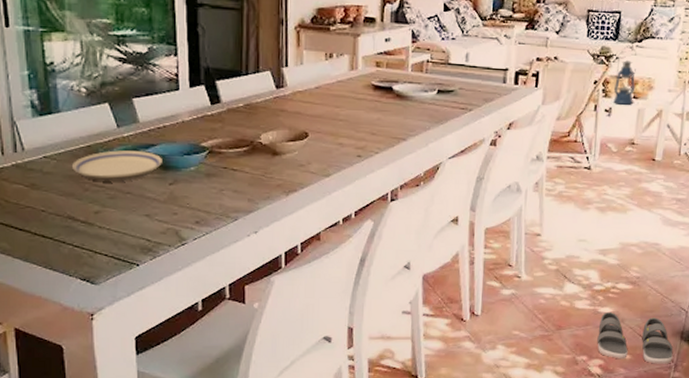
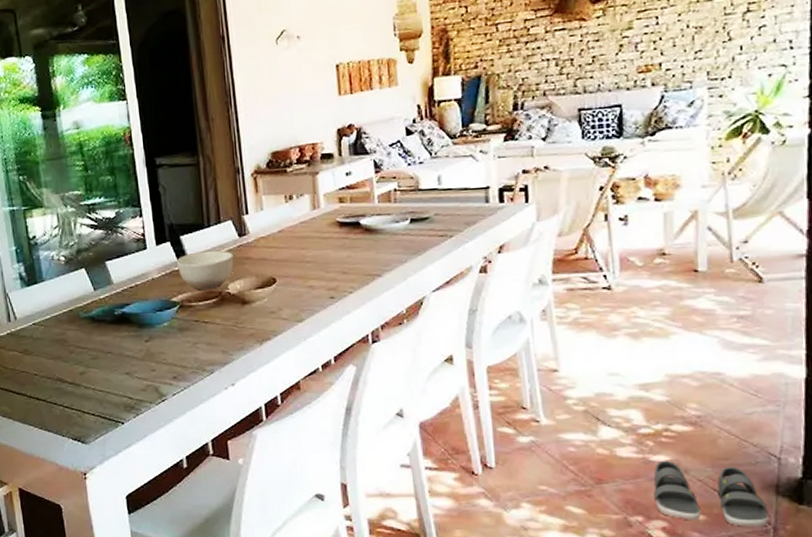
plate: present [72,150,162,182] -> none [58,311,137,343]
bowl: none [209,98,269,138] -> present [176,250,234,291]
lantern: present [613,45,637,105] -> none [626,140,655,211]

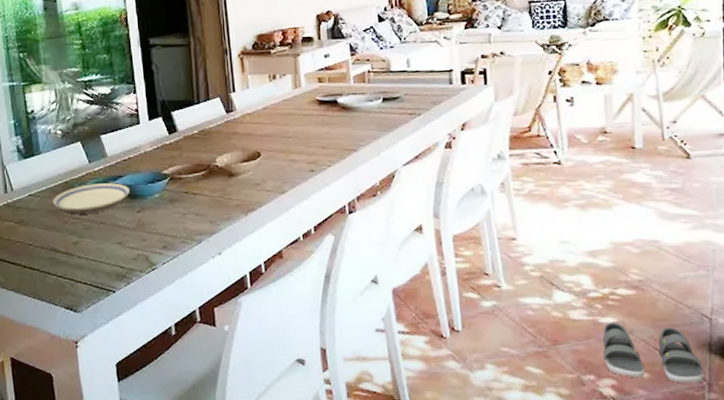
plate: none [58,311,137,343] -> present [53,183,130,214]
bowl: present [176,250,234,291] -> none [167,125,222,164]

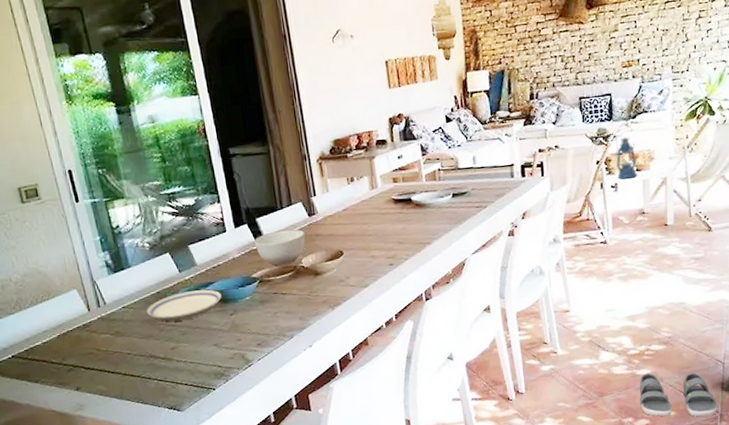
bowl: none [167,125,222,164] -> present [253,229,306,266]
lantern: none [571,30,597,93] -> present [615,123,637,179]

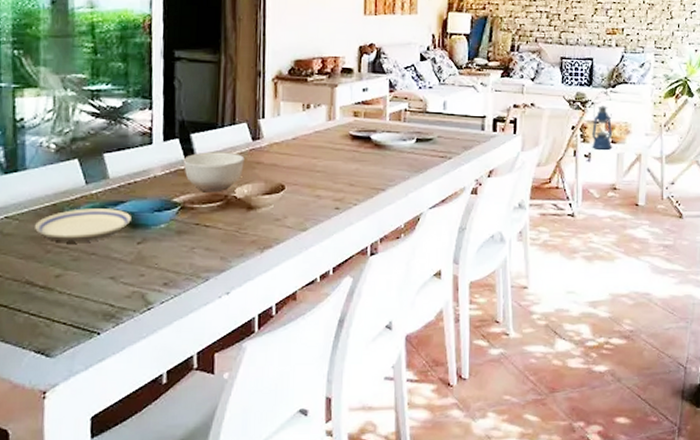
sandal: present [639,372,717,417] -> none [594,371,675,429]

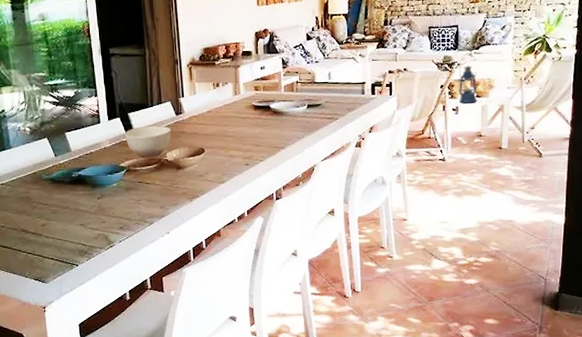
plate: present [35,208,131,242] -> none [23,174,91,200]

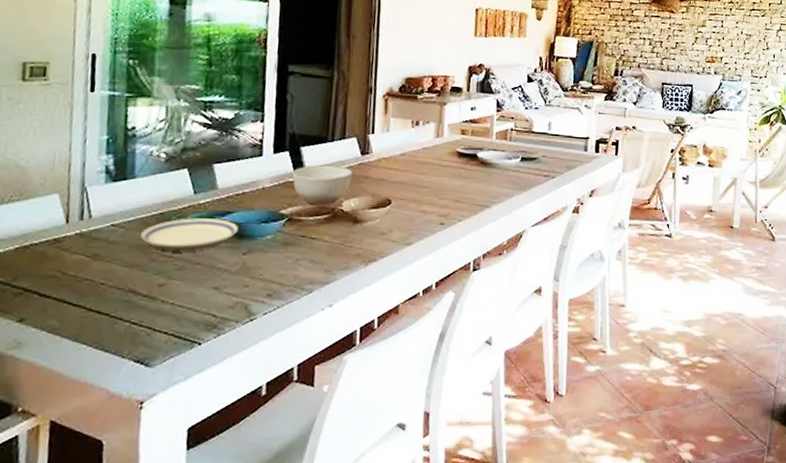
plate: none [23,174,91,200] -> present [141,218,238,251]
lantern: present [459,52,477,104] -> none [690,116,710,173]

